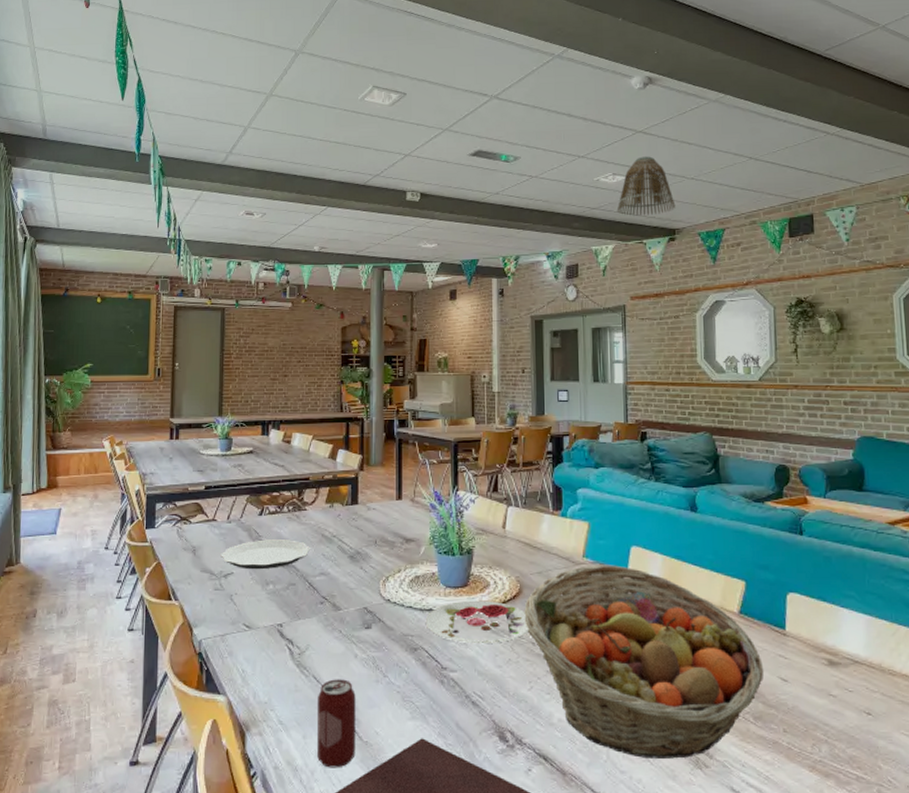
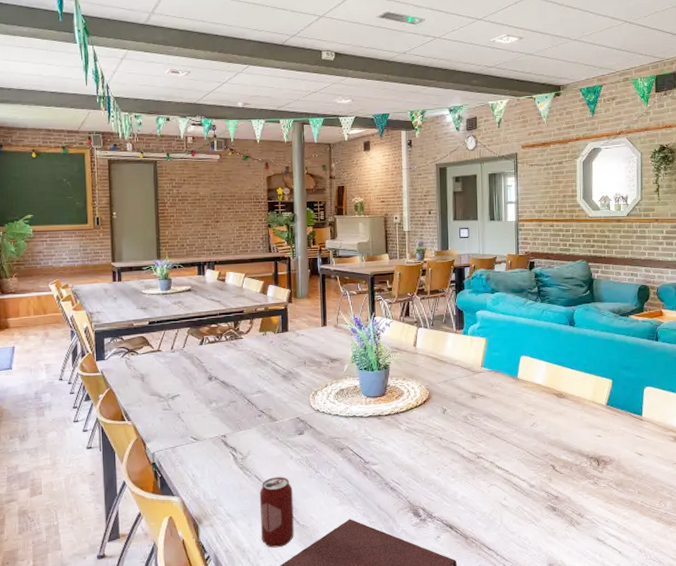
plate: present [220,539,311,570] -> none [167,364,248,391]
plate: present [425,600,529,644] -> none [349,406,437,442]
fruit basket: present [524,565,764,759] -> none [433,372,625,521]
lamp shade: present [616,156,676,216] -> none [510,19,561,74]

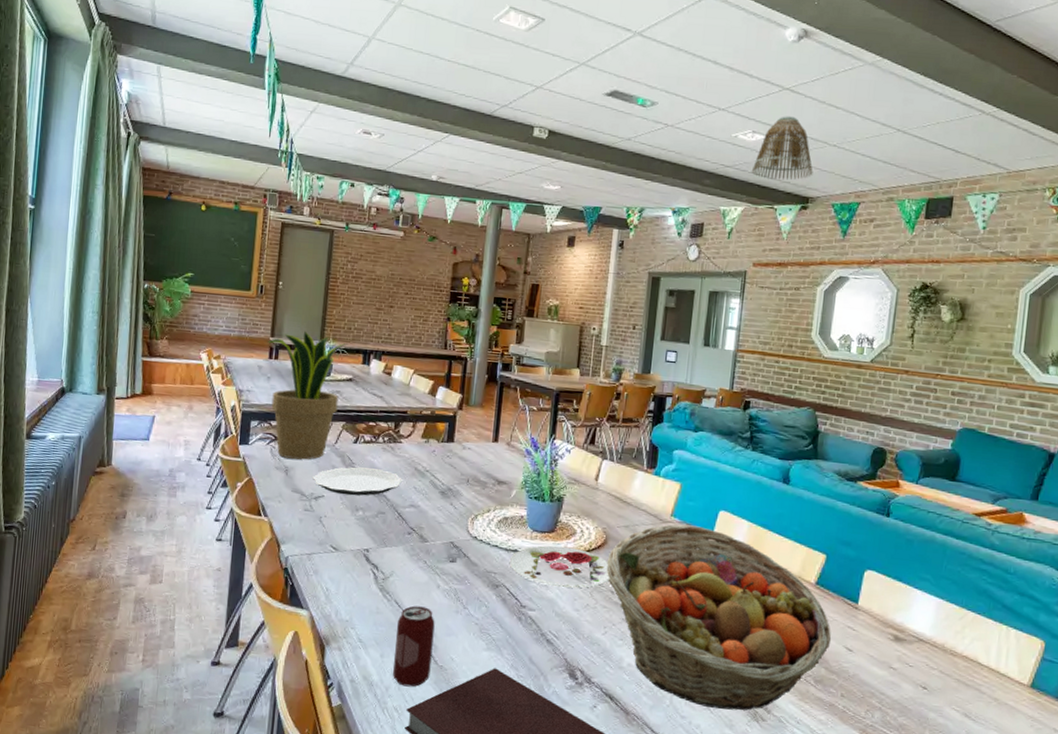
potted plant: none [109,252,184,367] -> present [267,330,349,460]
plate: none [167,364,248,391] -> present [312,467,403,496]
plate: none [349,406,437,442] -> present [509,545,609,588]
fruit basket: none [433,372,625,521] -> present [606,524,832,711]
lamp shade: none [510,19,561,74] -> present [751,116,813,180]

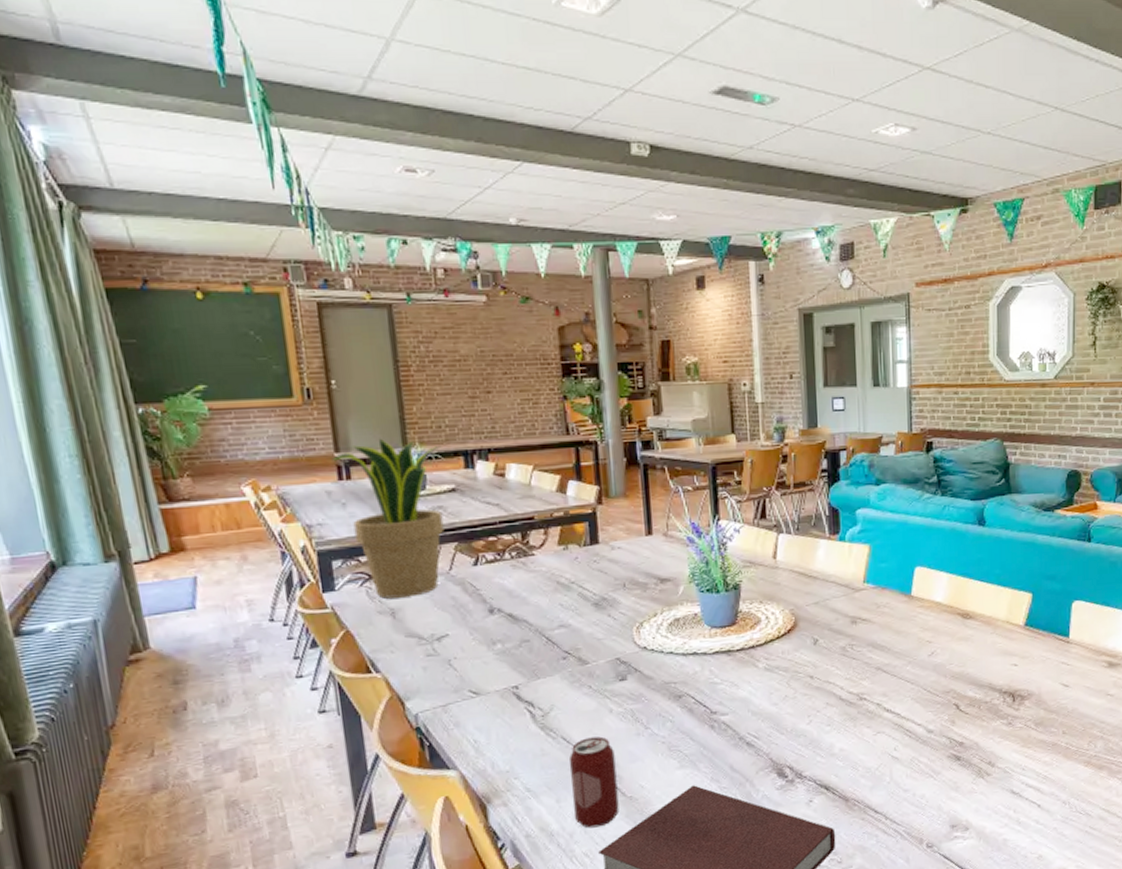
plate: present [312,467,403,496] -> none [429,591,545,629]
plate: present [509,545,609,588] -> none [689,637,806,685]
fruit basket: present [606,524,832,711] -> none [800,588,1047,775]
lamp shade: present [751,116,813,180] -> none [899,102,969,181]

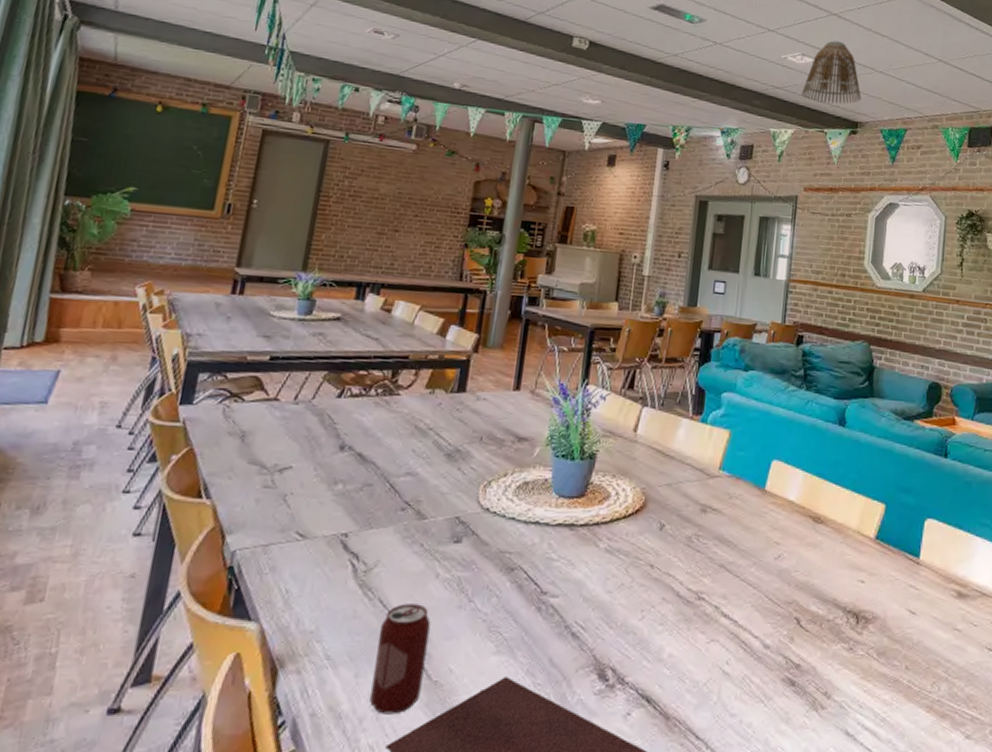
potted plant: present [331,438,445,599] -> none [228,259,339,422]
lamp shade: none [899,102,969,181] -> present [801,40,862,104]

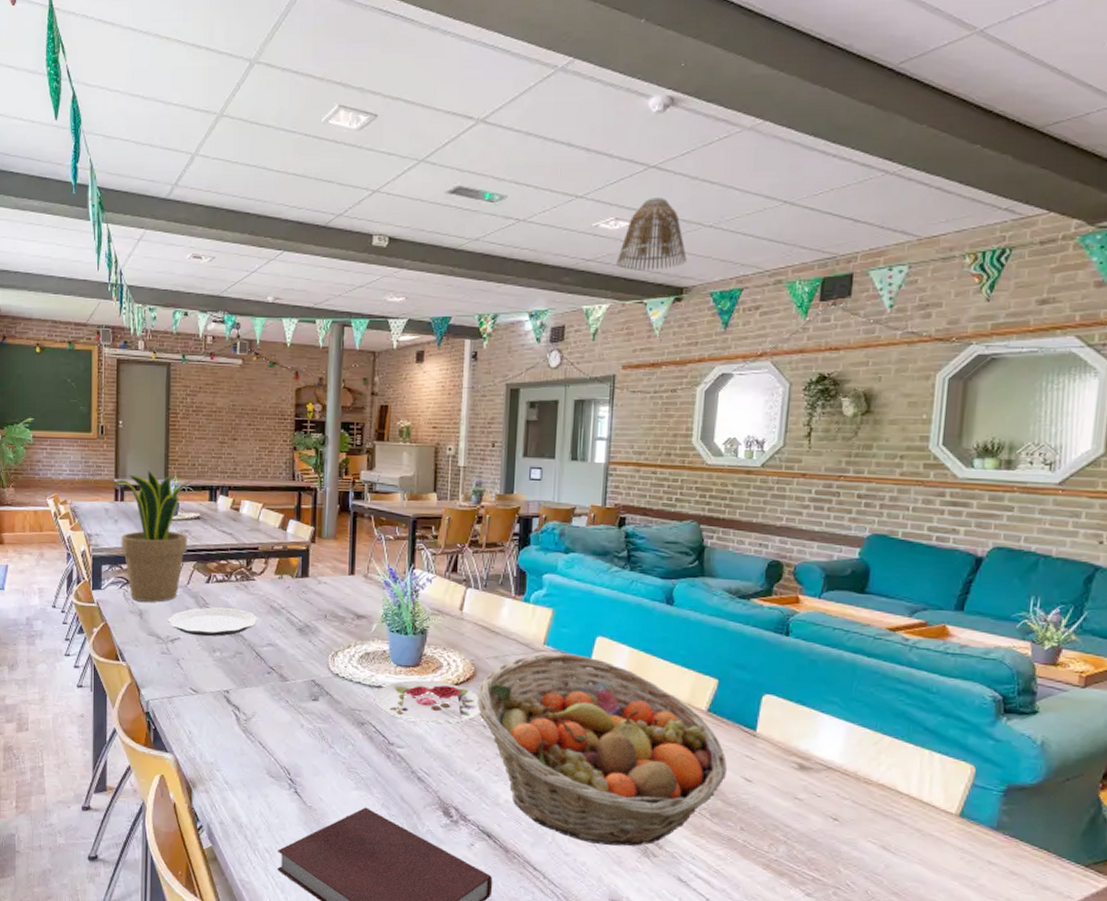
potted plant: none [228,259,339,422] -> present [112,470,194,603]
plate: none [278,427,399,465] -> present [167,607,259,637]
beverage can: present [370,603,431,715] -> none [262,746,301,828]
plate: none [528,513,648,565] -> present [373,680,480,724]
fruit basket: none [644,479,894,699] -> present [476,653,728,847]

